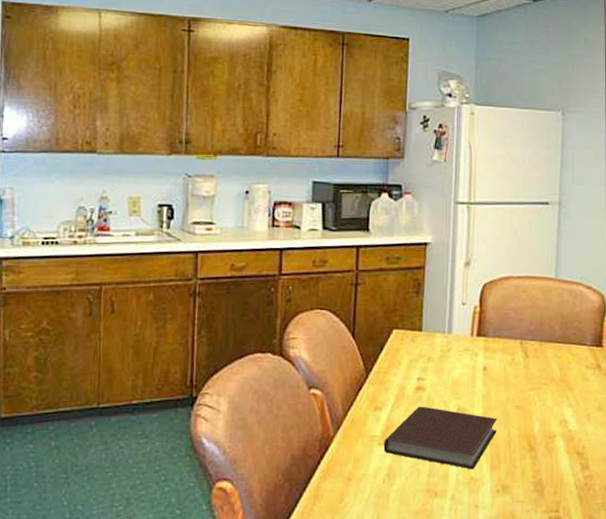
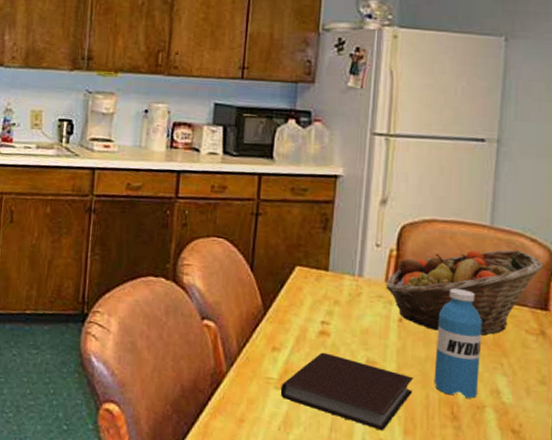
fruit basket: none [471,297,598,375] -> present [386,249,544,336]
water bottle: none [514,336,551,430] -> present [434,288,483,398]

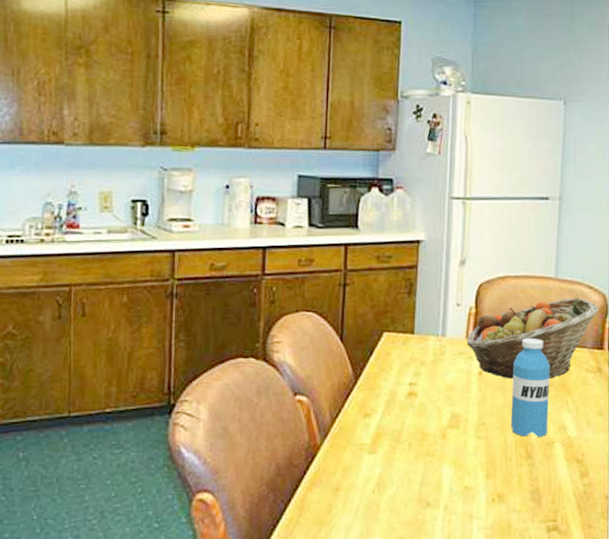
notebook: present [280,352,413,431] -> none [373,412,493,479]

